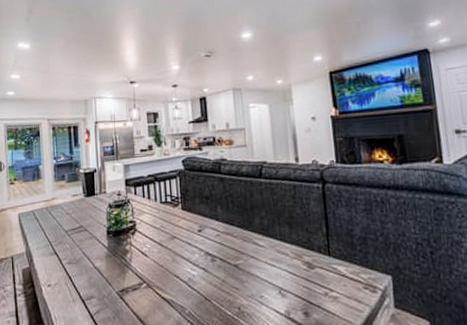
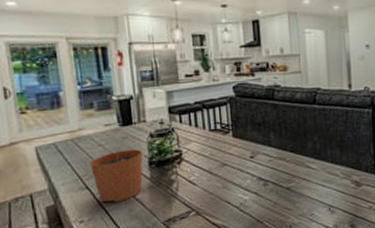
plant pot: none [59,205,103,270] -> present [90,135,143,203]

